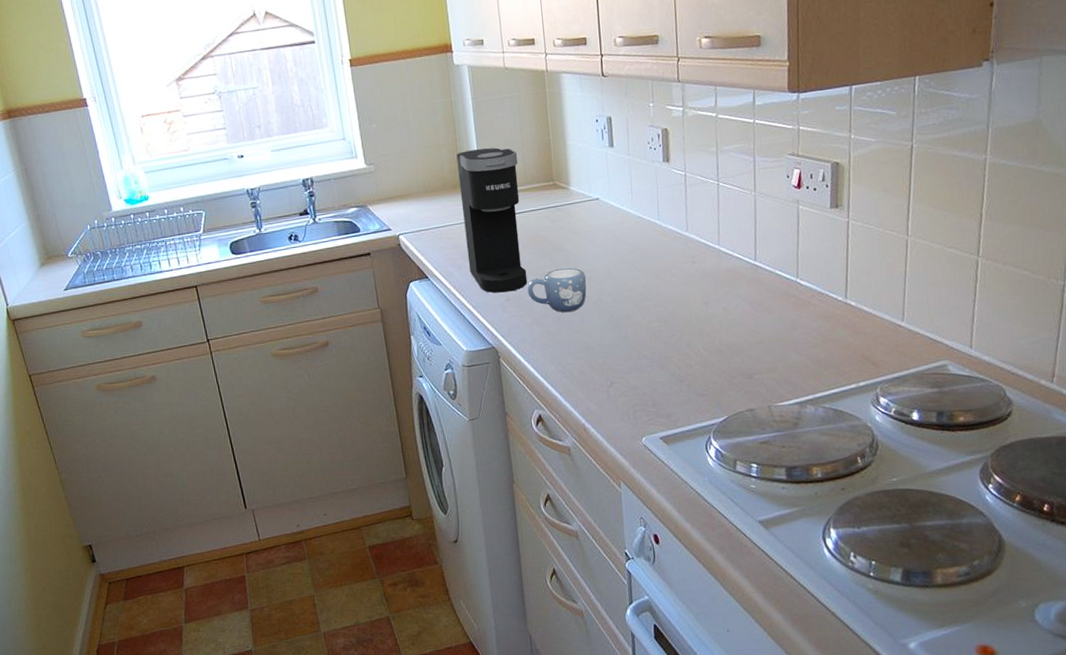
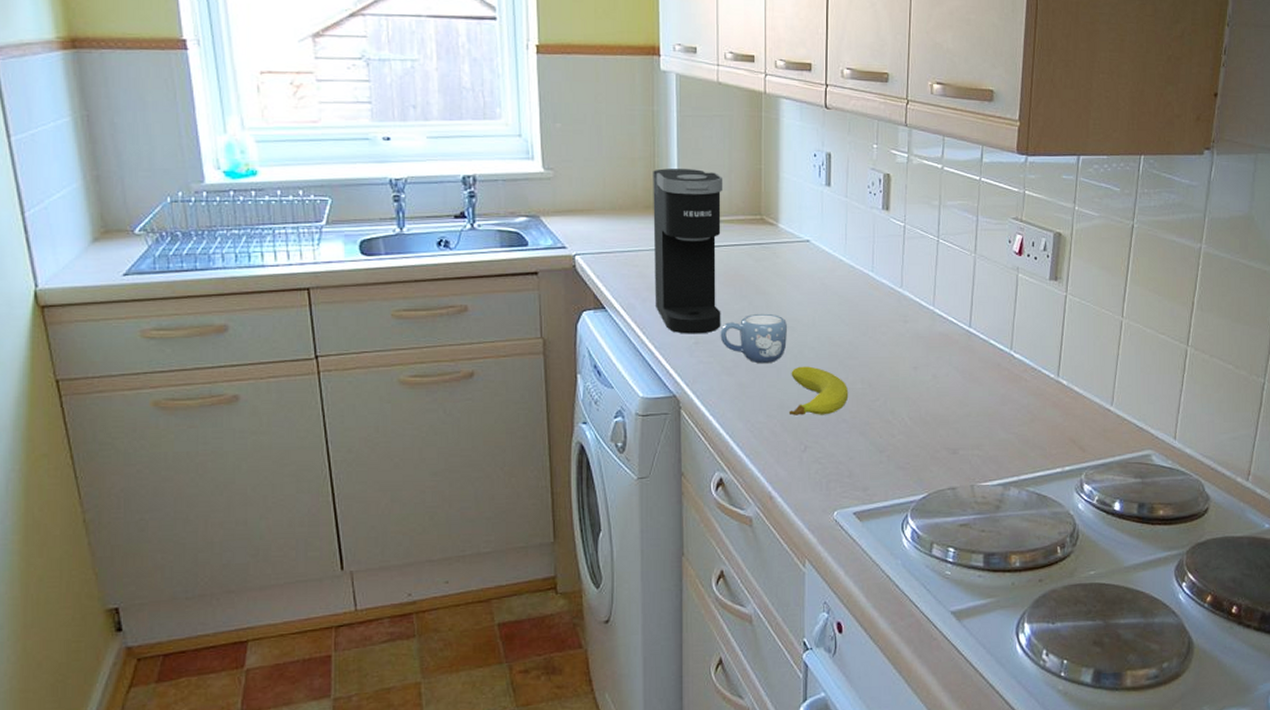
fruit: none [593,310,647,356] -> present [788,366,849,416]

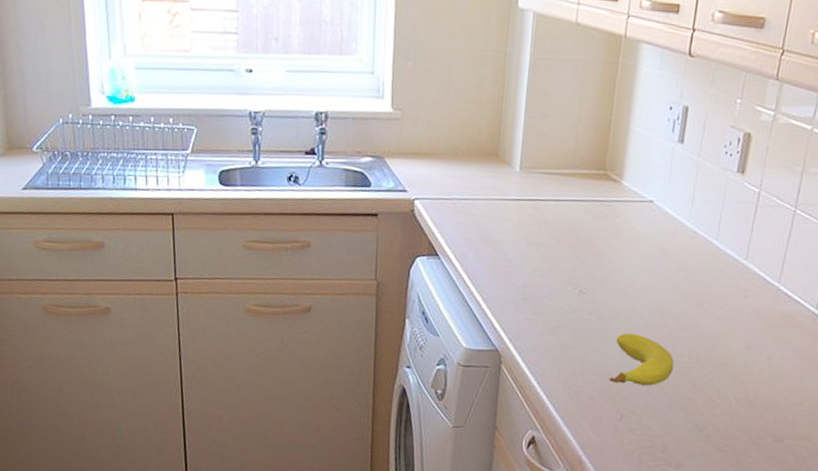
coffee maker: present [653,168,723,334] -> none [487,114,570,290]
mug: present [720,313,787,364] -> none [548,274,619,327]

